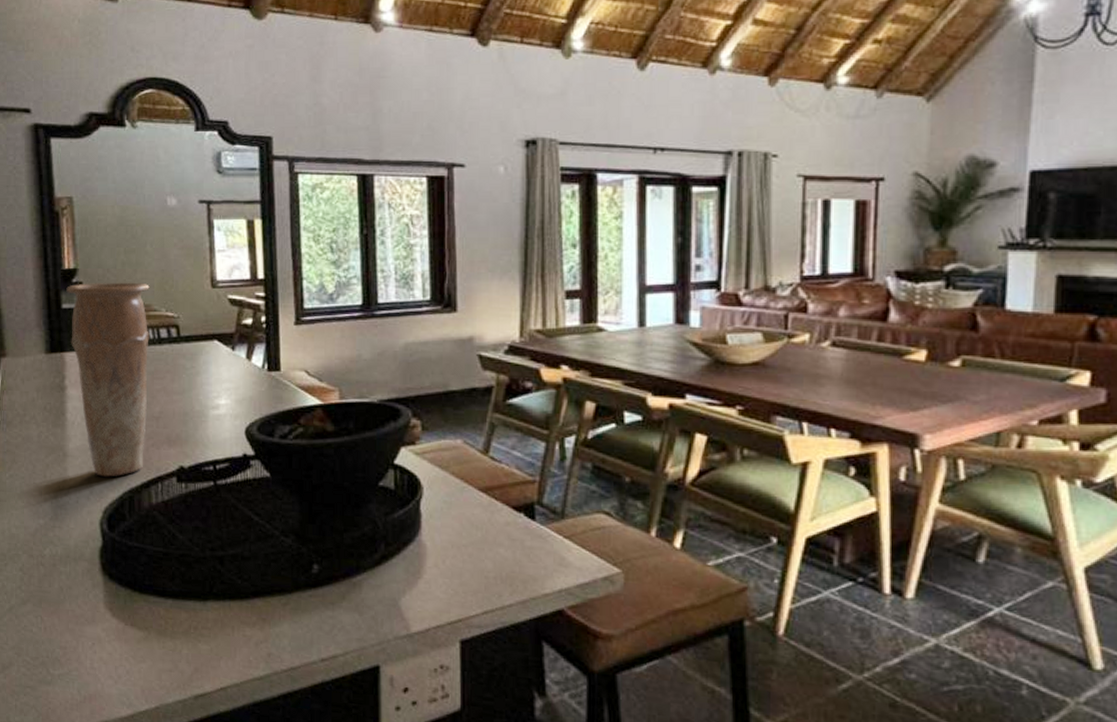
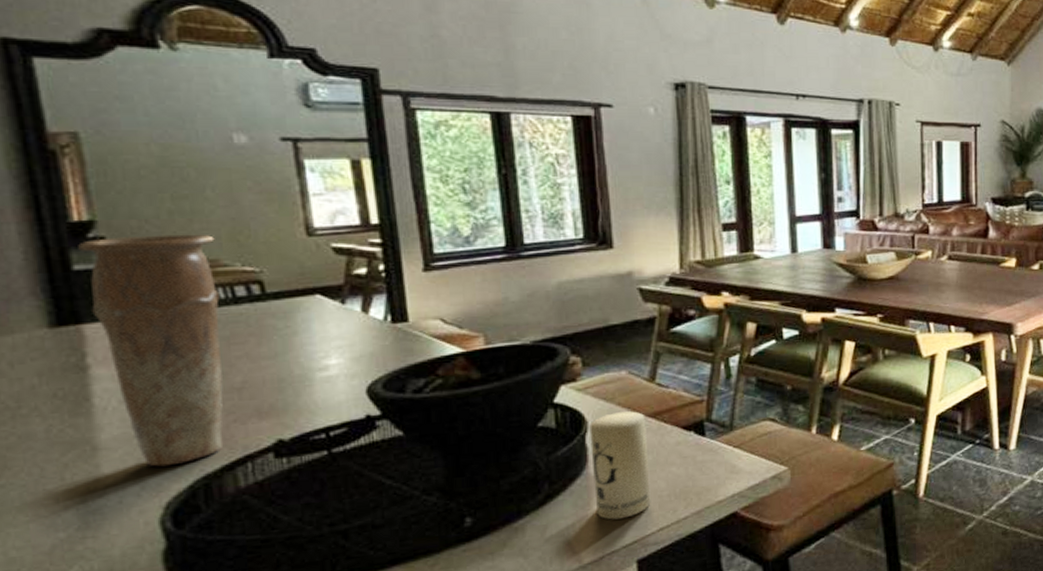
candle: none [424,482,478,594] -> present [589,411,651,520]

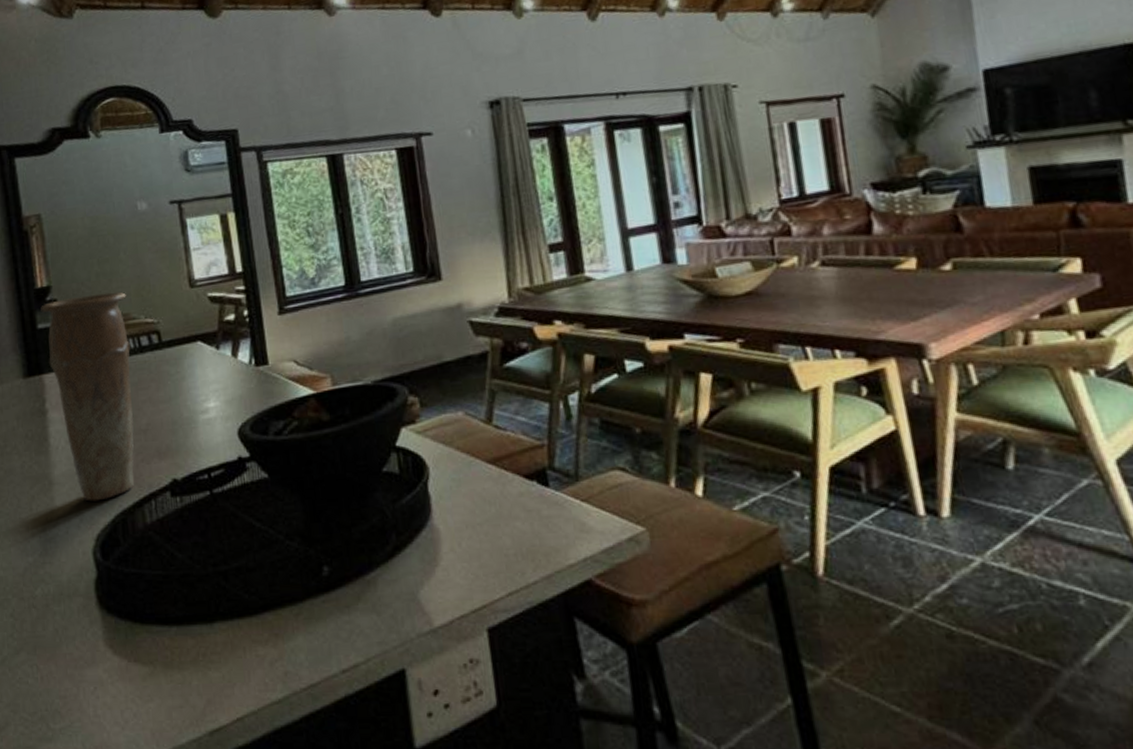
candle: present [589,411,651,520] -> none [431,456,498,579]

